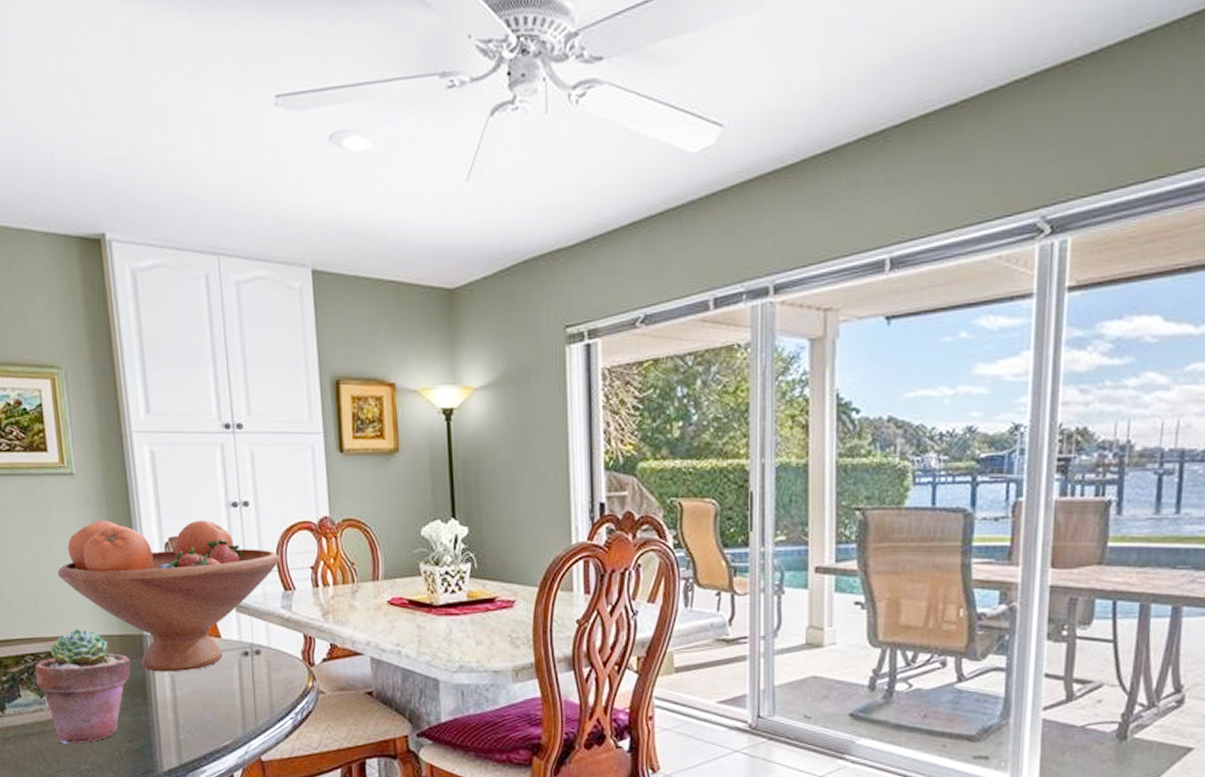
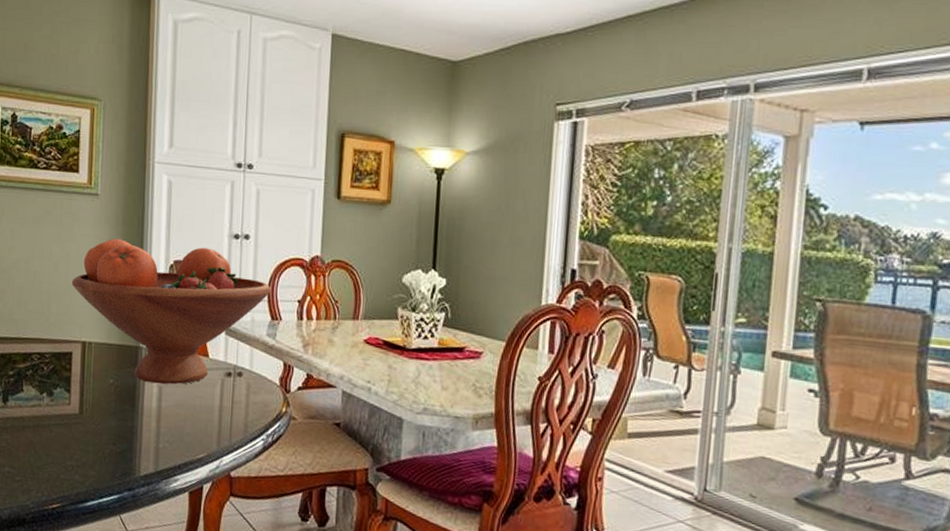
potted succulent: present [35,628,131,744] -> none [38,334,125,441]

